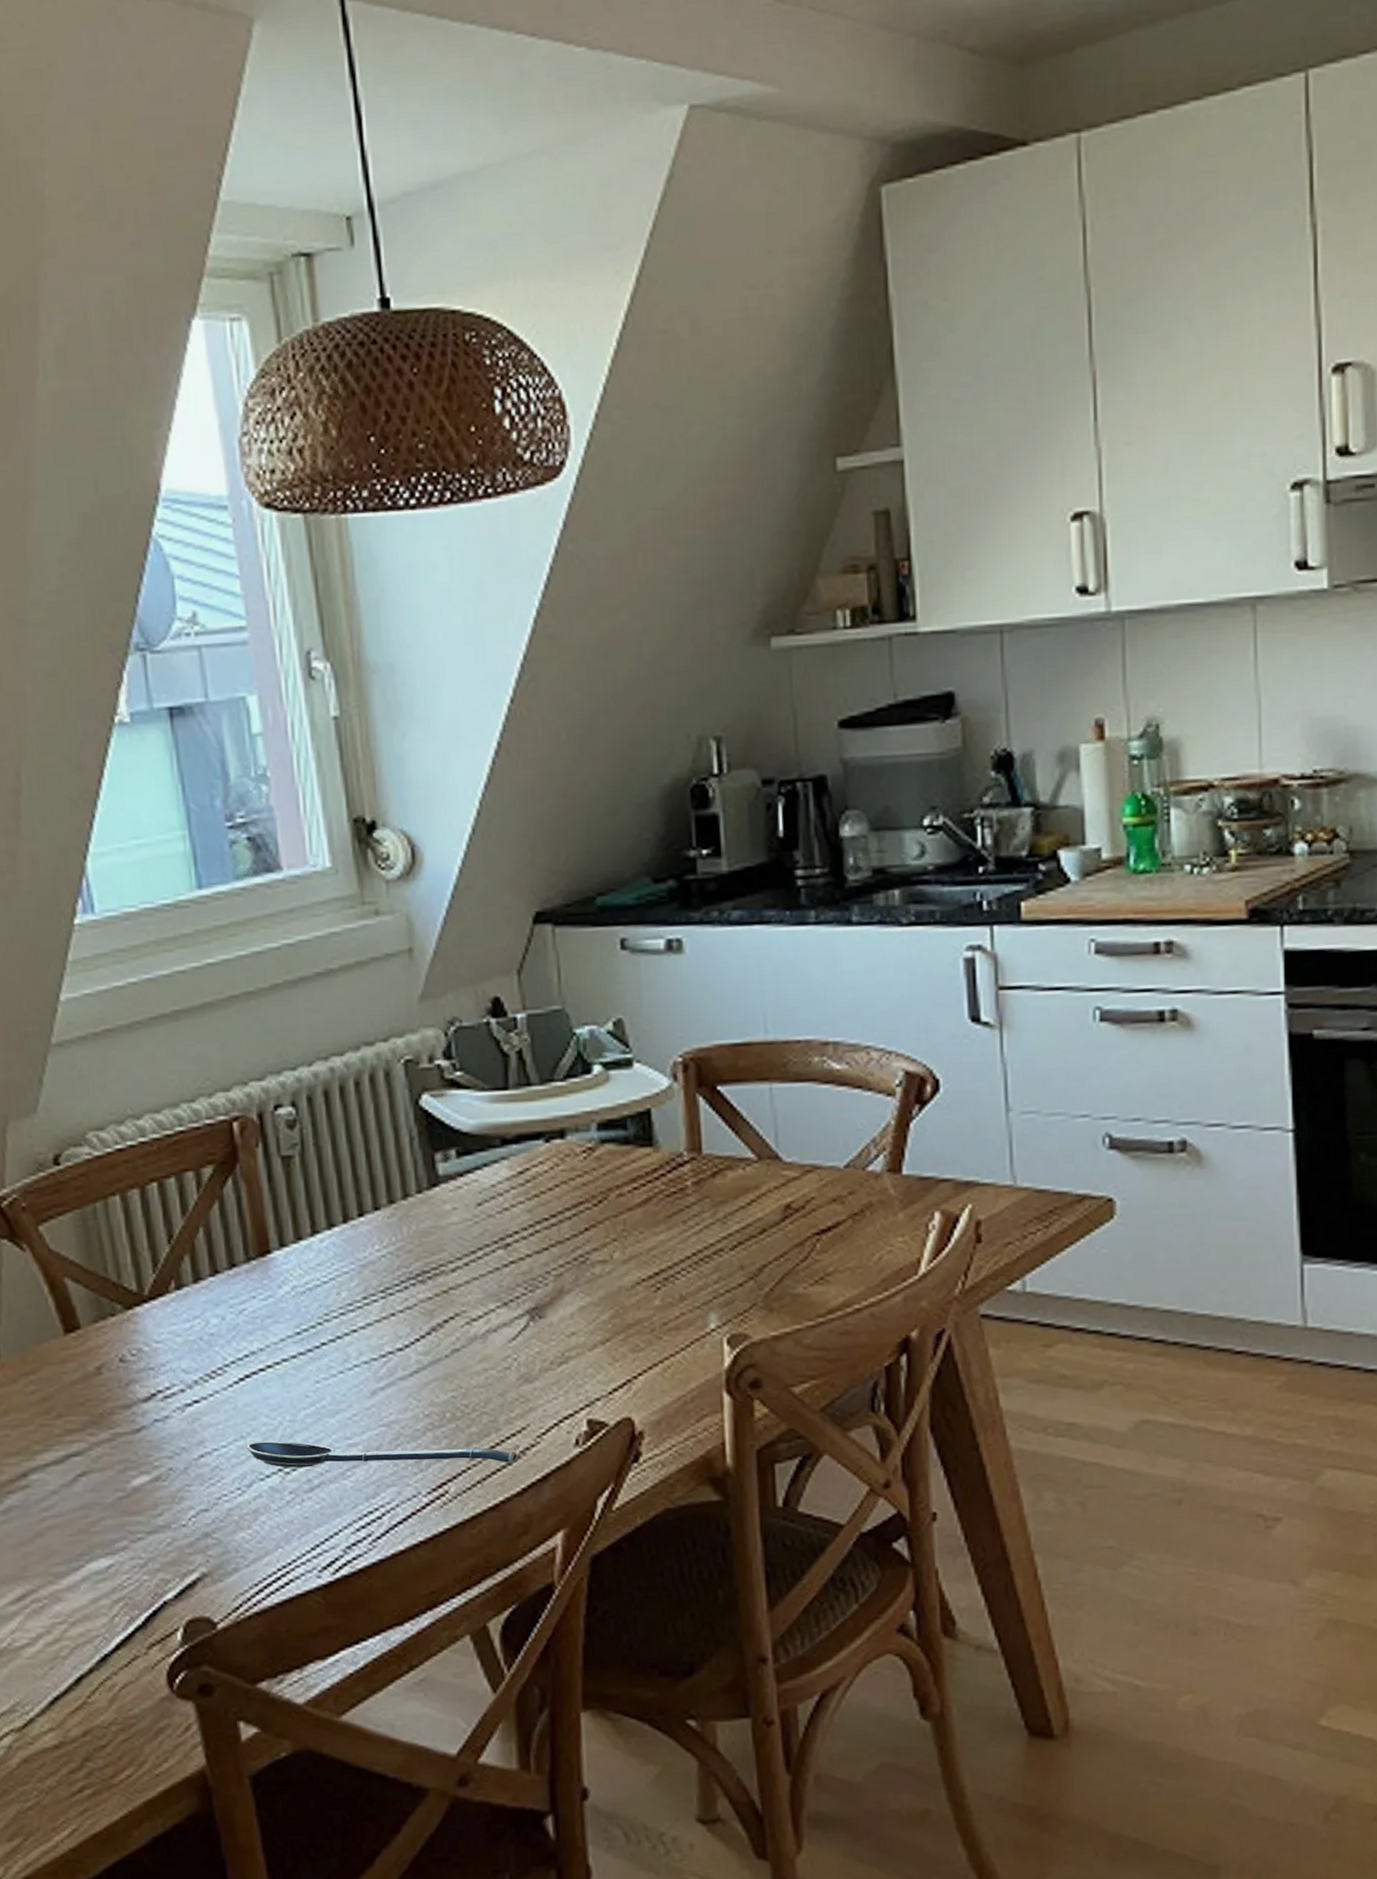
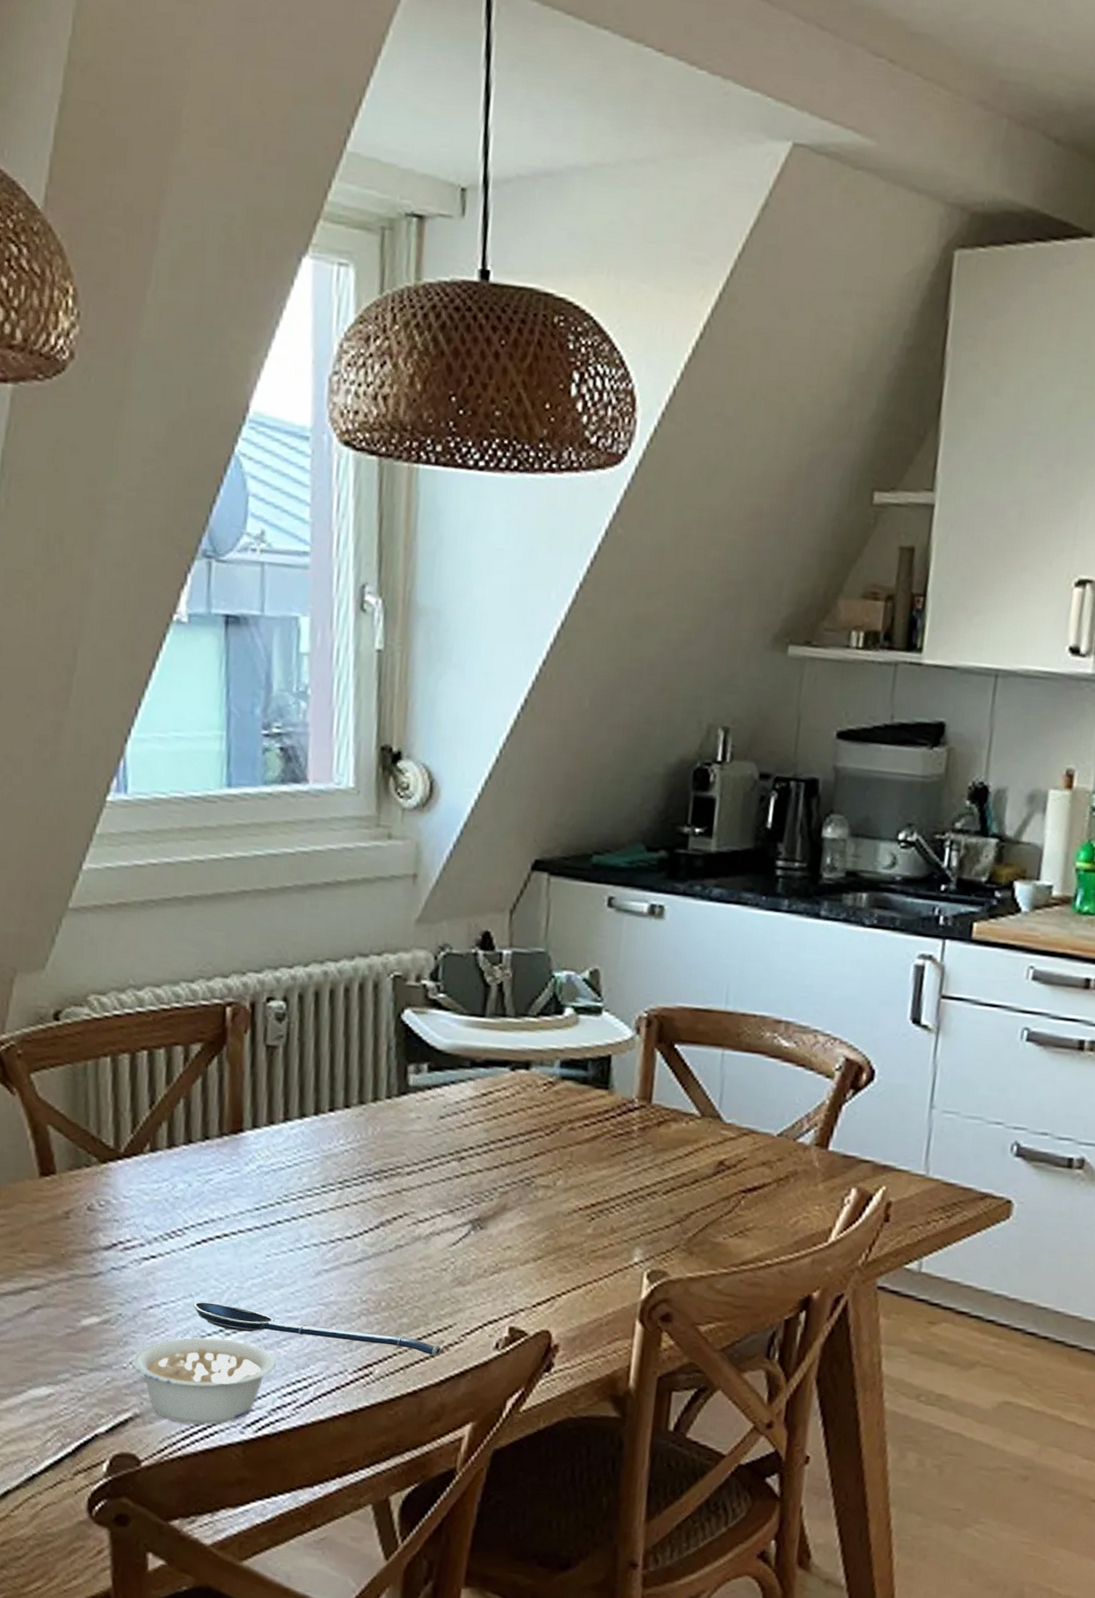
legume: none [190,1477,343,1576] -> present [131,1337,276,1426]

